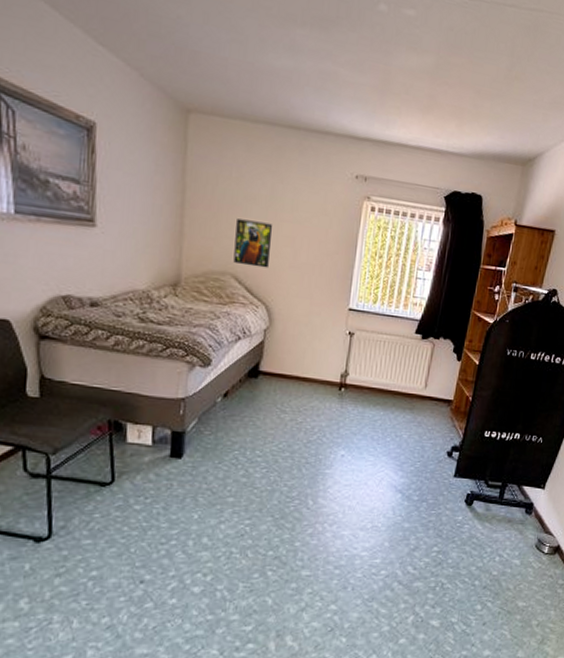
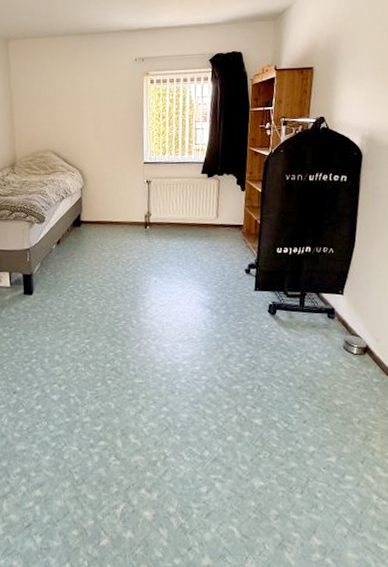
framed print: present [233,219,273,268] -> none [50,108,78,143]

